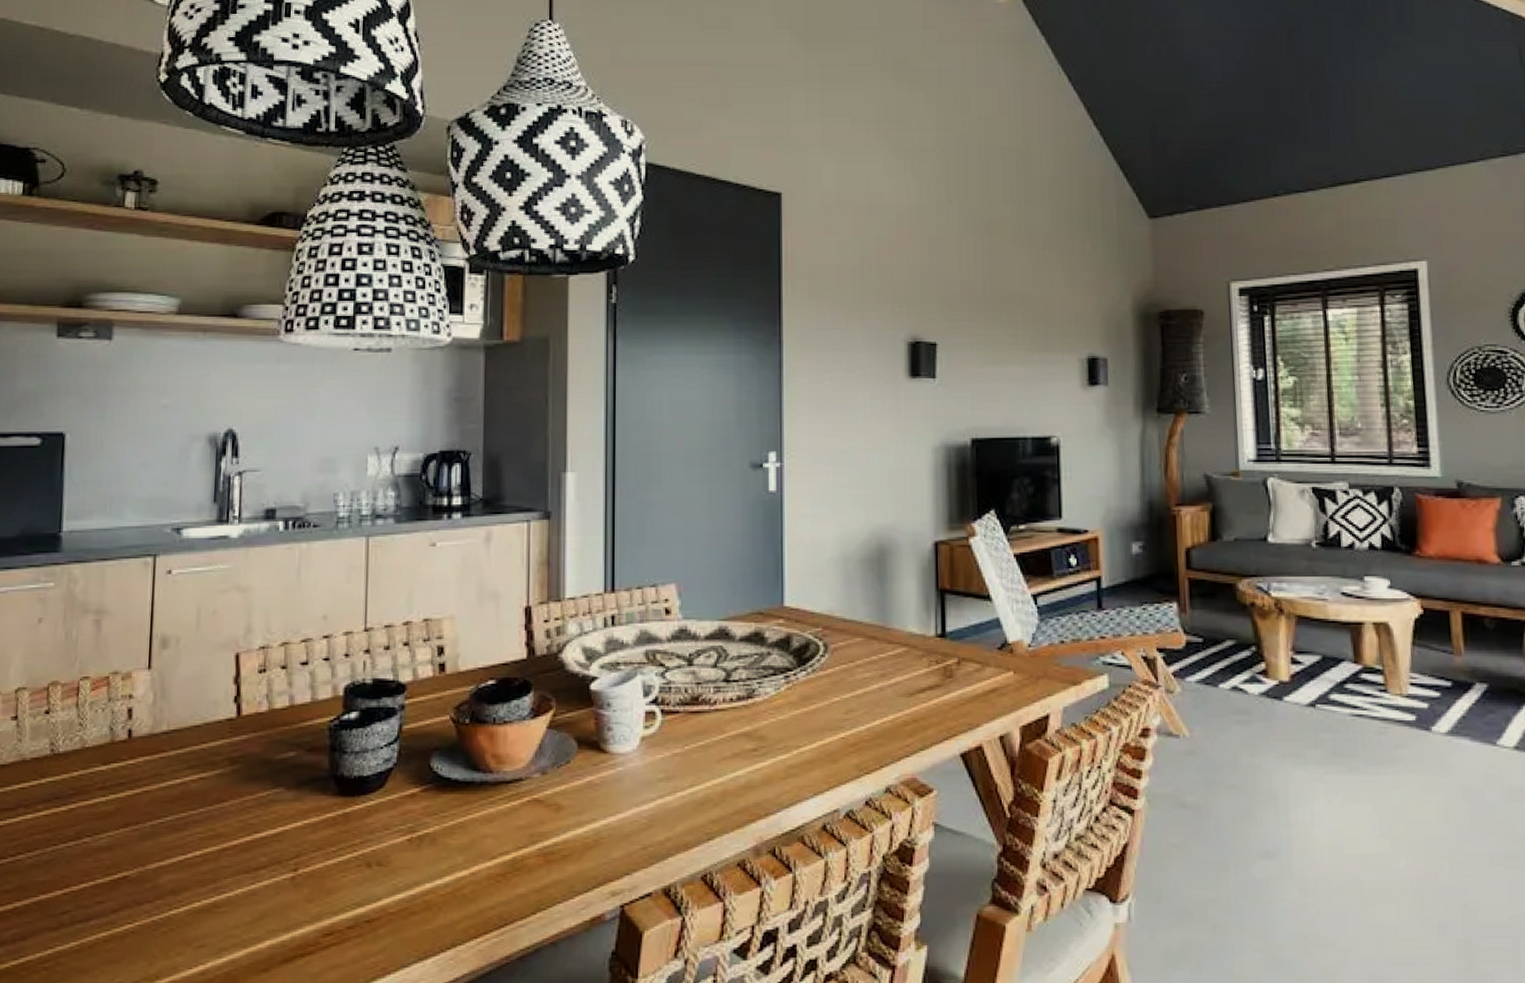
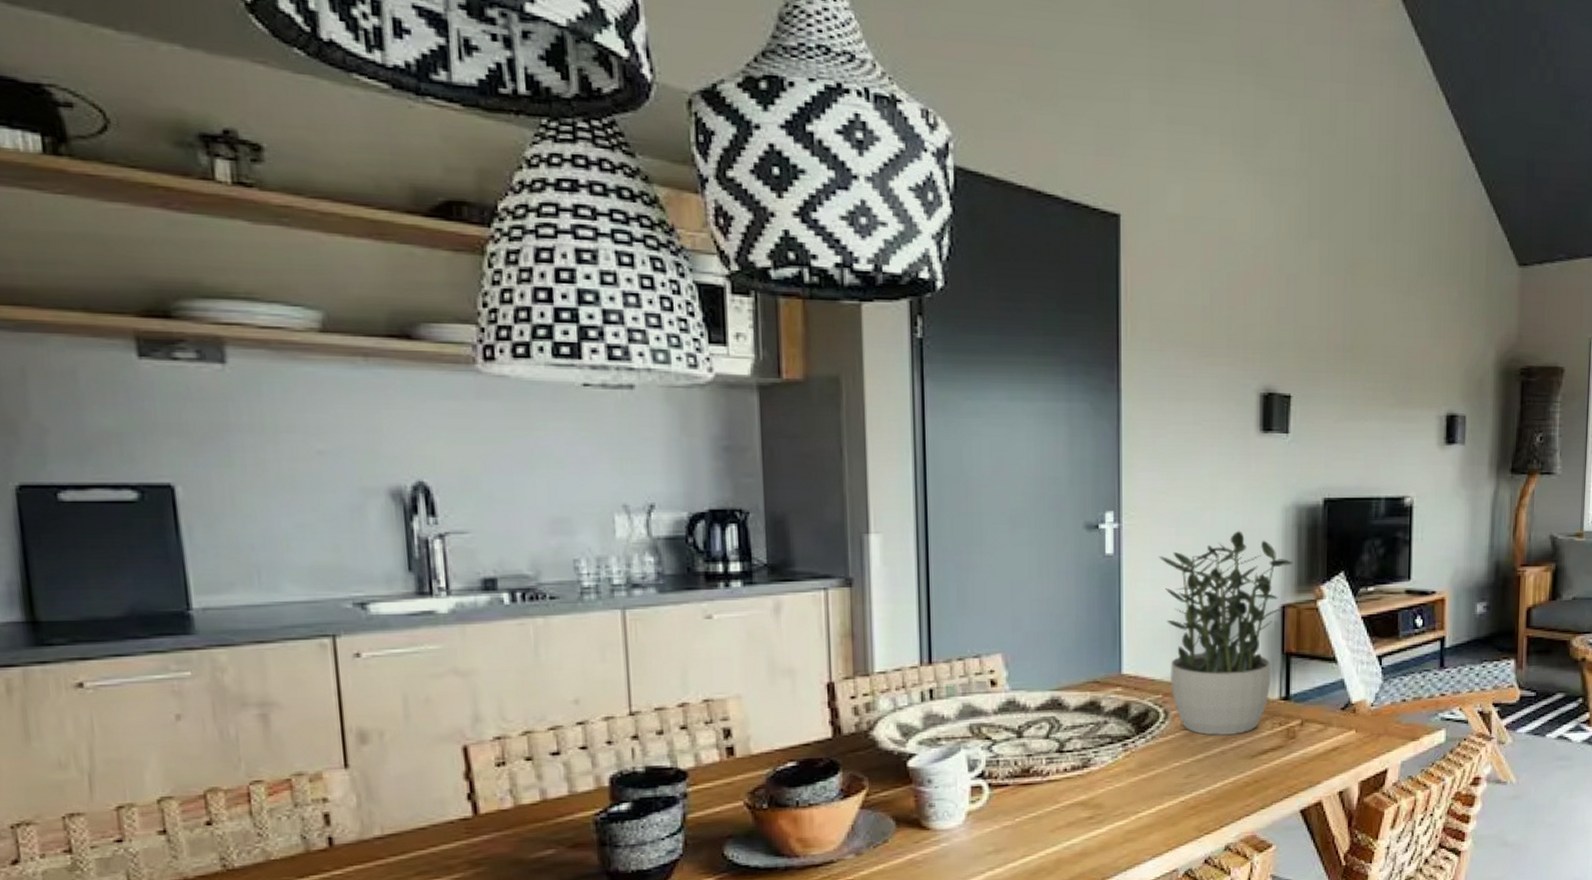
potted plant: none [817,469,945,671] -> present [1159,530,1294,736]

